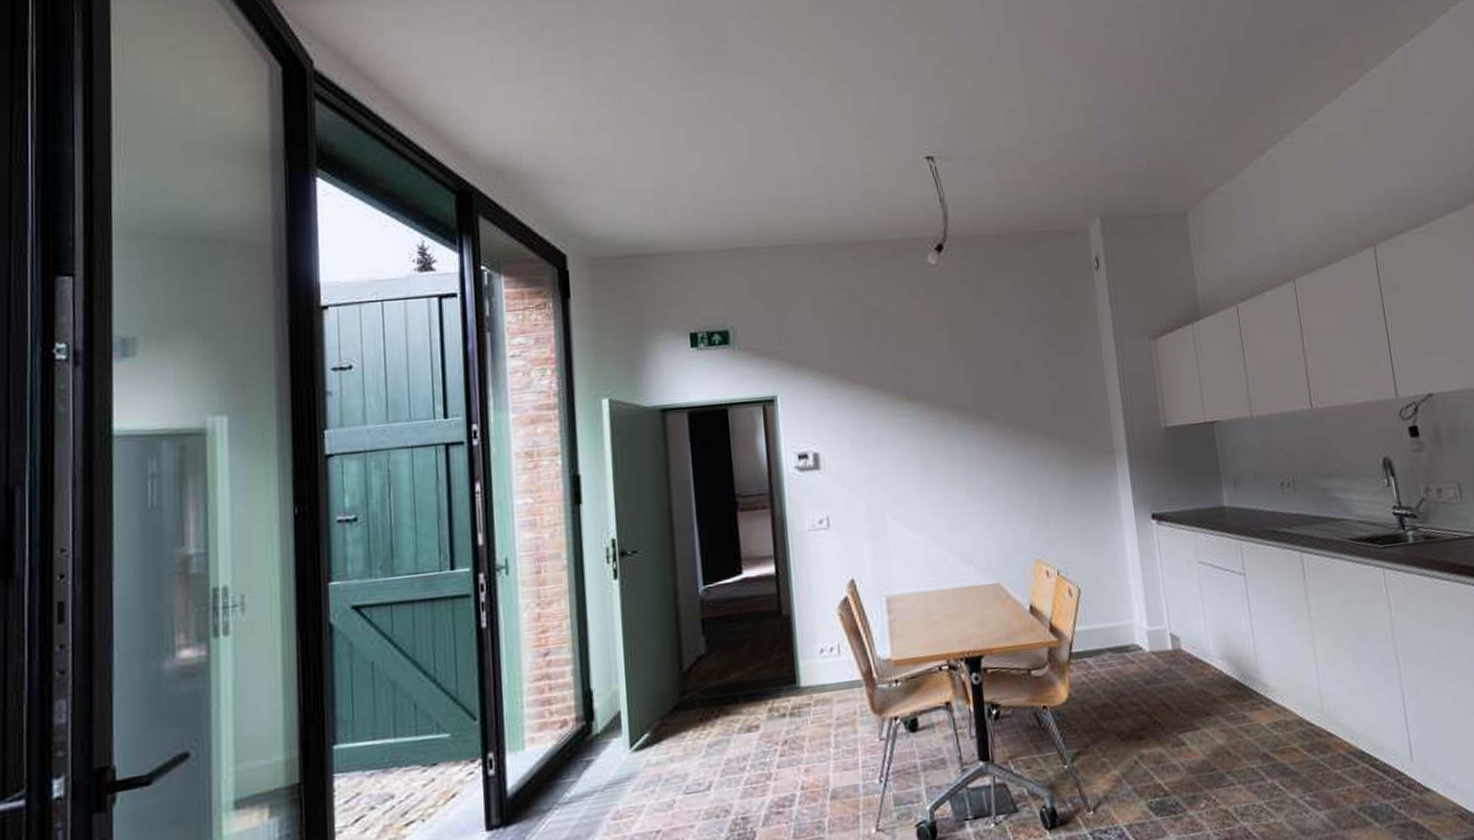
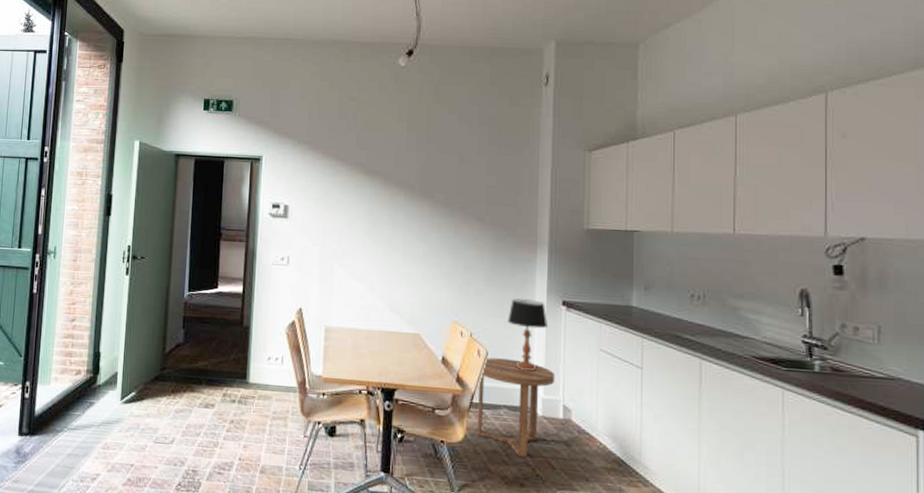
side table: none [1076,592,1158,704] -> present [476,357,556,457]
table lamp: none [1096,518,1141,603] -> present [507,299,549,371]

